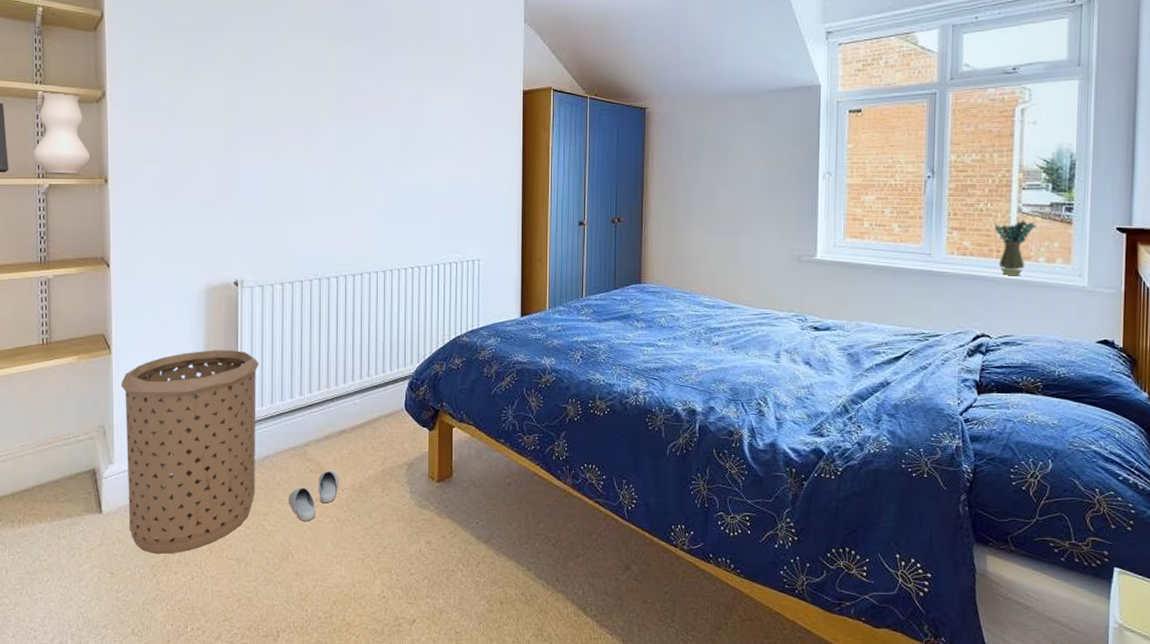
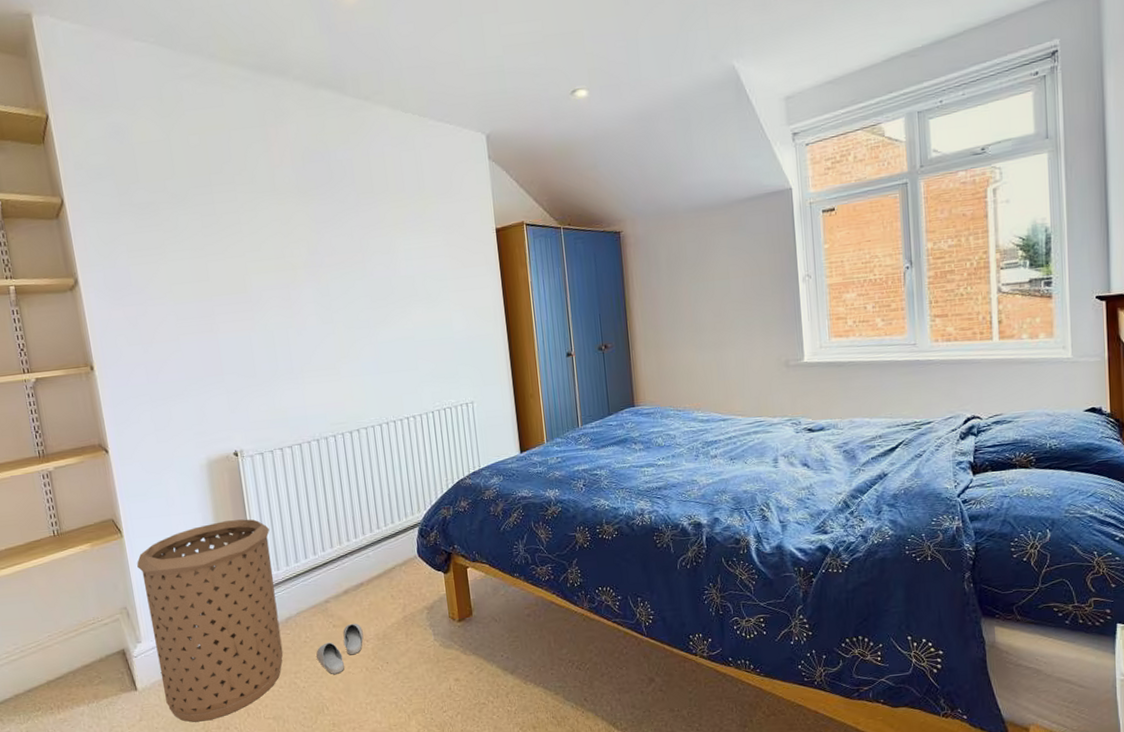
vase: present [33,91,91,175] -> none [11,286,73,368]
vase: present [994,219,1037,276] -> none [975,298,1018,357]

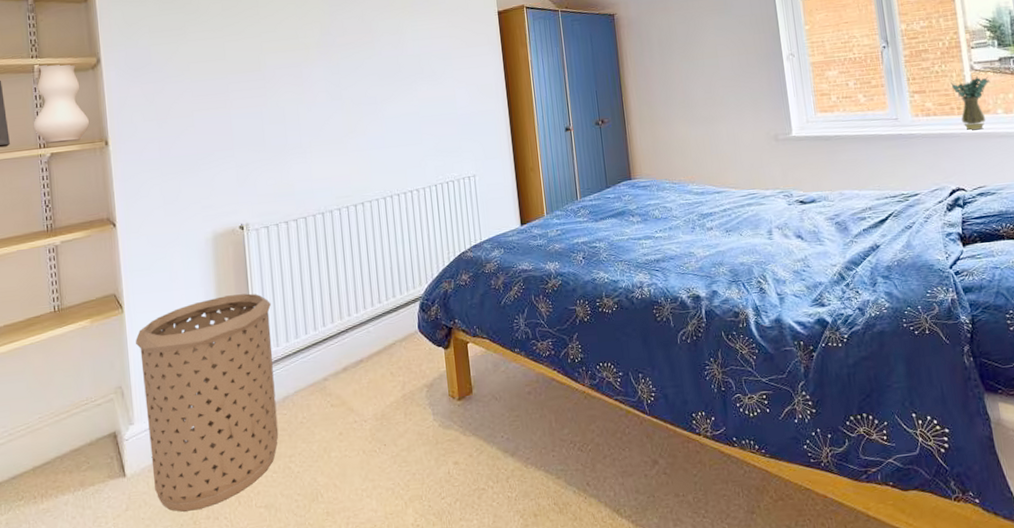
vase: none [11,286,73,368] -> present [33,65,90,144]
slippers: present [316,623,364,674] -> none [313,402,362,458]
vase: none [975,298,1018,357] -> present [950,76,991,131]

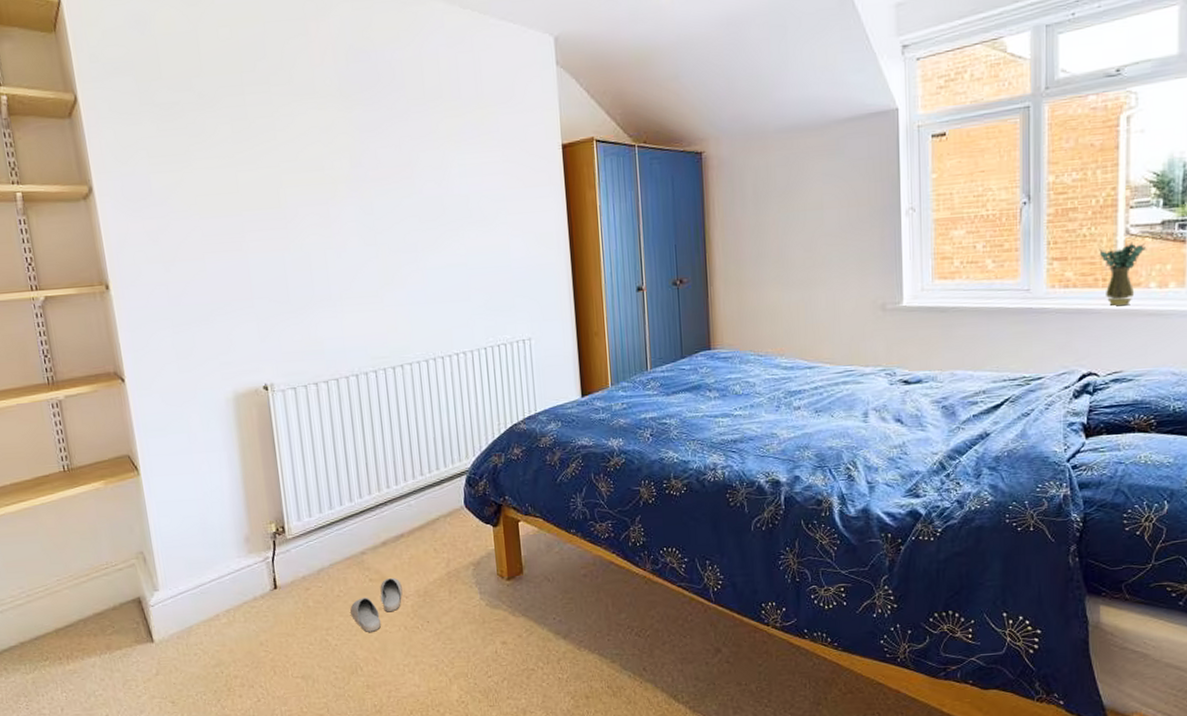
vase: present [33,65,90,144] -> none [18,193,87,285]
laundry basket: present [136,293,279,512] -> none [155,459,314,679]
slippers: none [313,402,362,458] -> present [350,577,403,632]

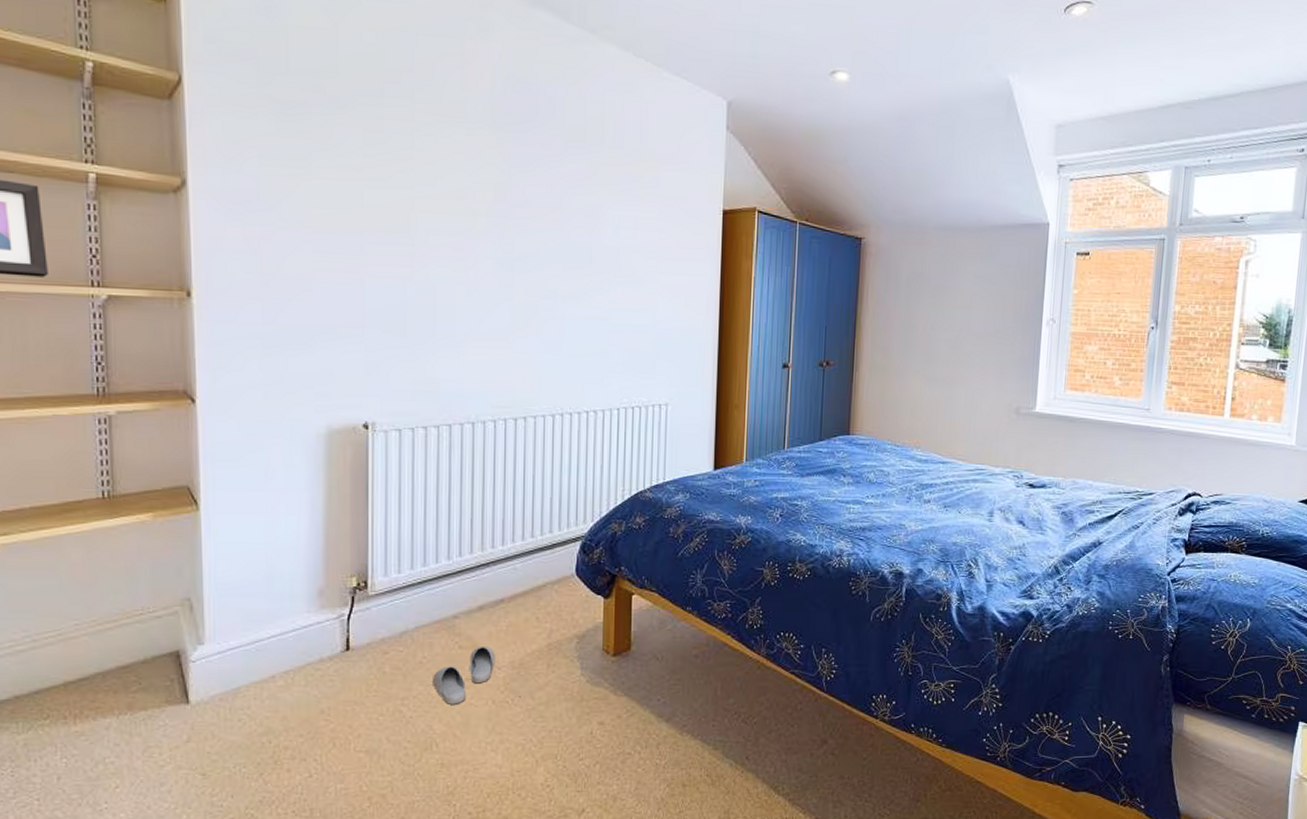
vase: present [1099,241,1147,307] -> none [1212,375,1253,434]

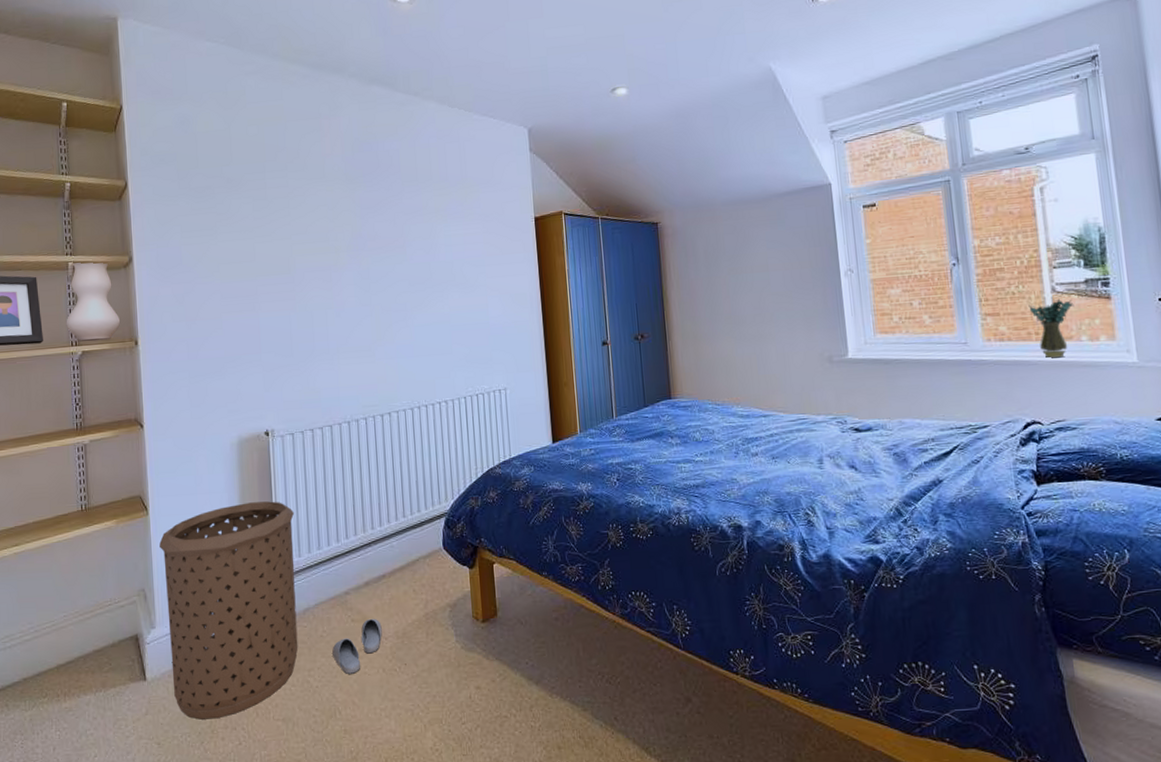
vase: none [83,173,167,285] -> present [66,262,121,342]
laundry basket: none [213,506,396,749] -> present [159,501,299,720]
vase: none [1212,375,1253,434] -> present [1028,298,1074,359]

